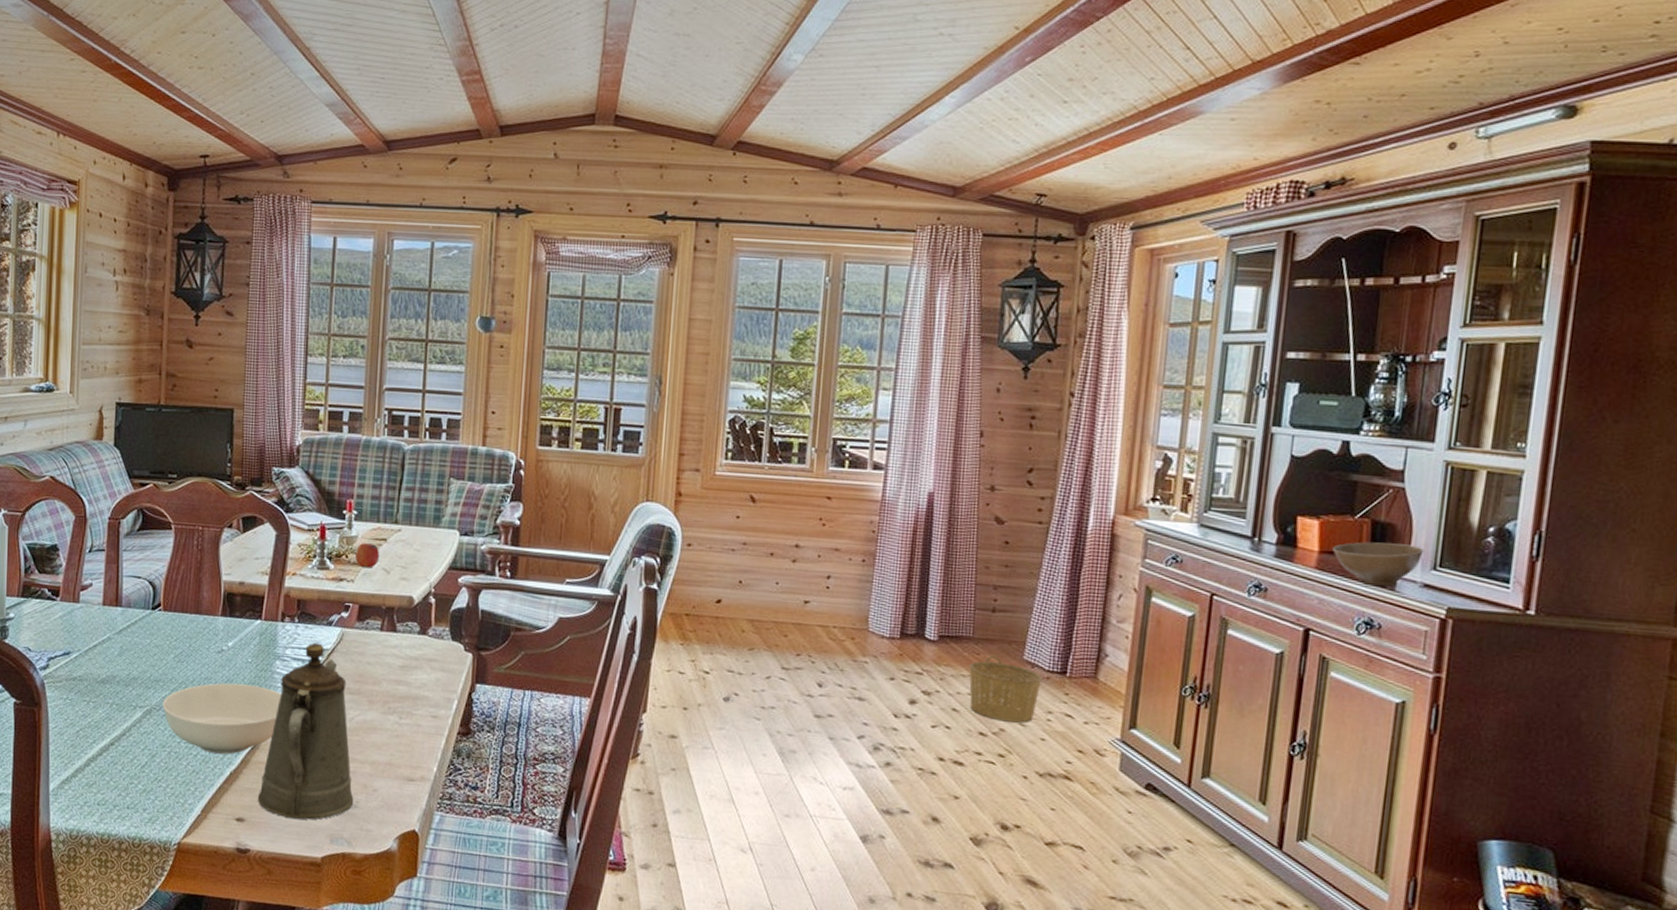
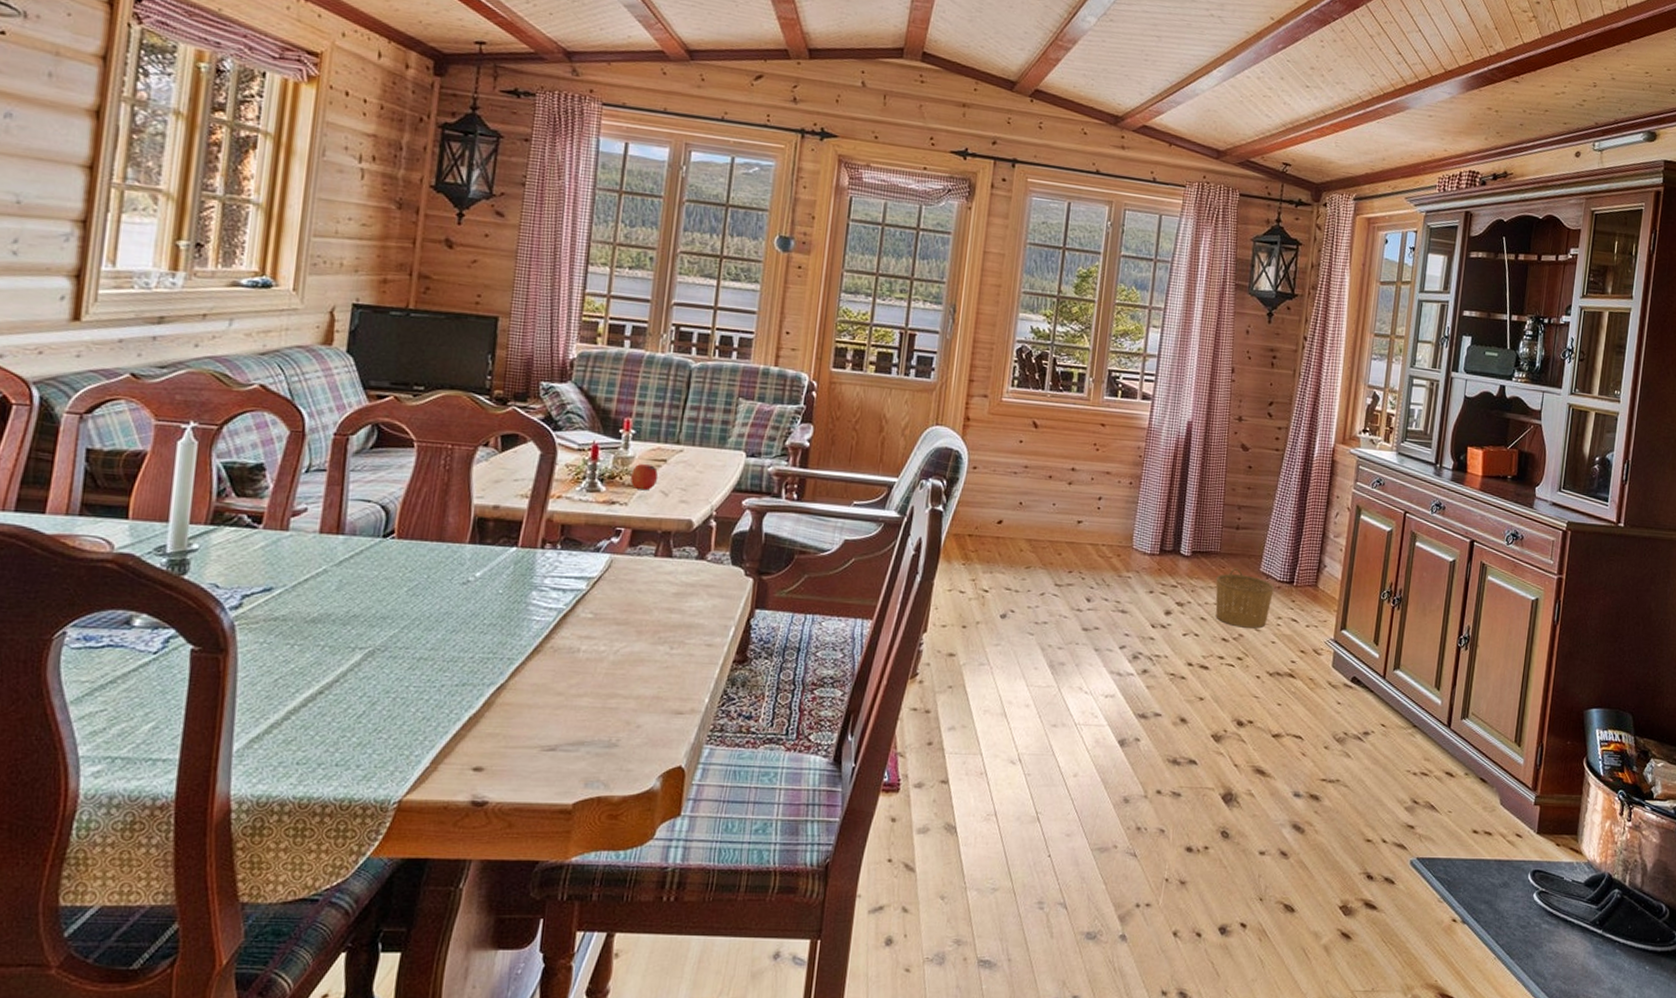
bowl: present [162,683,282,755] -> none [389,617,537,697]
coffee pot: present [258,642,354,820] -> none [501,570,614,764]
bowl: present [1332,542,1424,587] -> none [1491,468,1553,505]

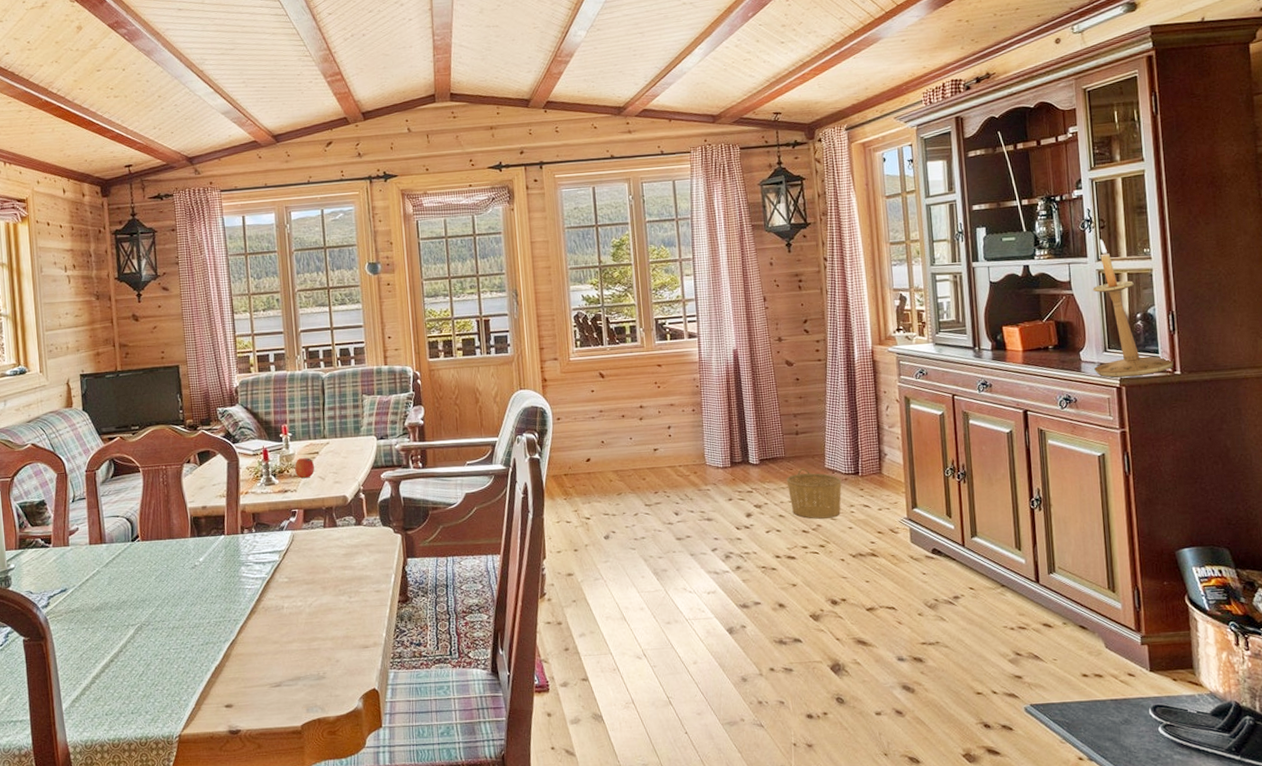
candlestick: none [1546,373,1621,523] -> present [1092,240,1174,378]

